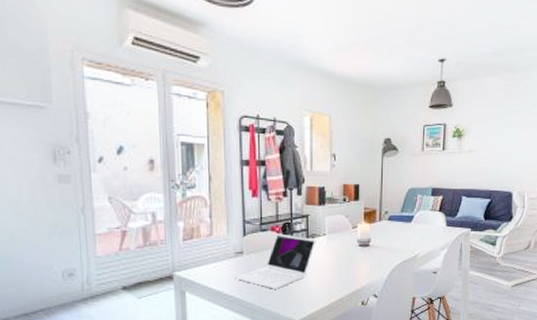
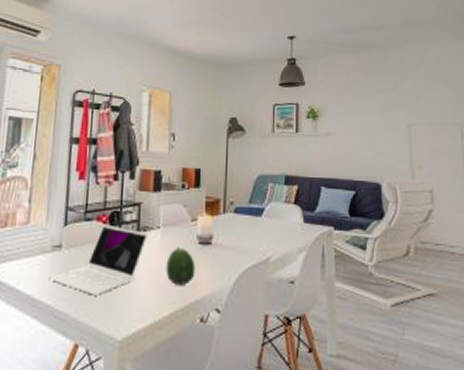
fruit: none [332,249,357,279] -> present [166,247,196,285]

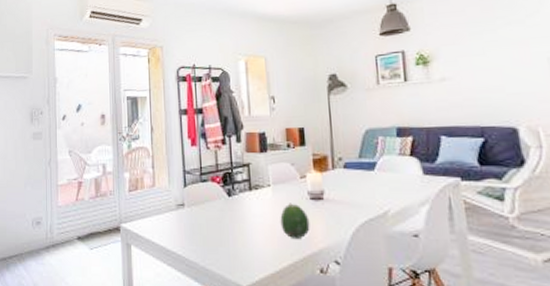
laptop: present [49,224,149,296] -> none [177,184,260,247]

